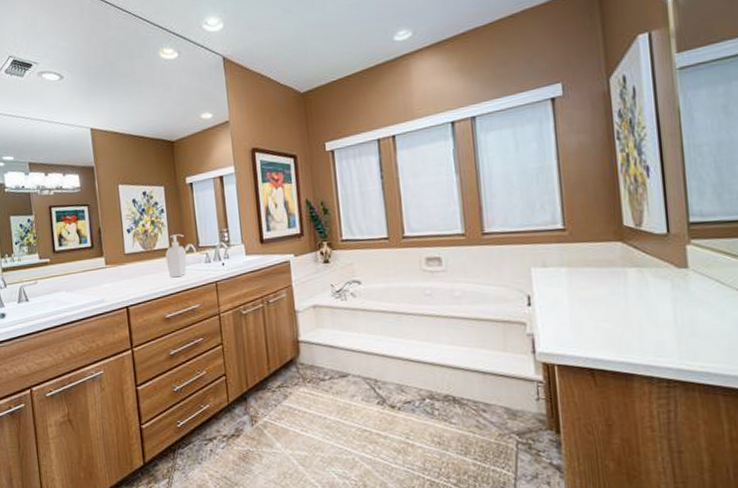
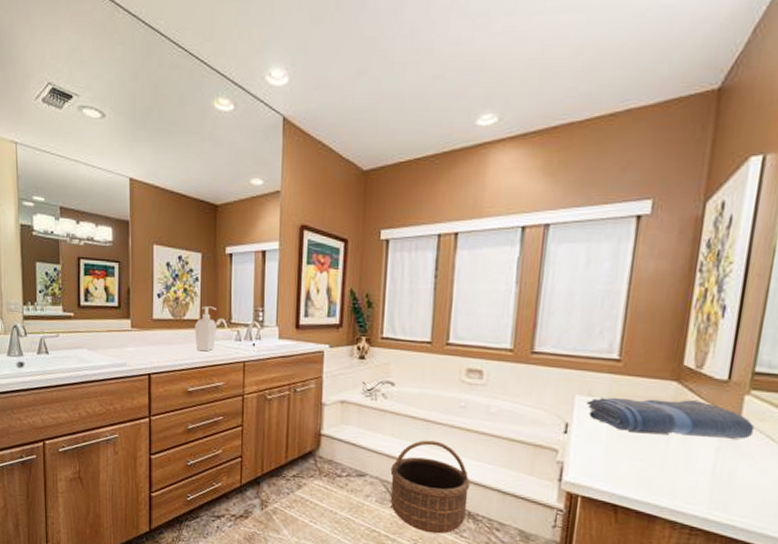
basket: none [370,331,452,425] -> present [390,440,471,534]
towel: none [543,256,703,296] -> present [587,397,755,440]

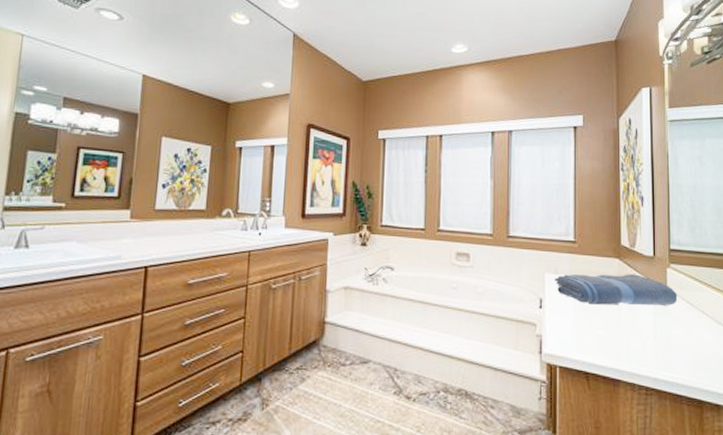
soap bottle: present [195,306,217,352] -> none [199,197,224,242]
basket: present [390,440,471,534] -> none [392,322,466,418]

